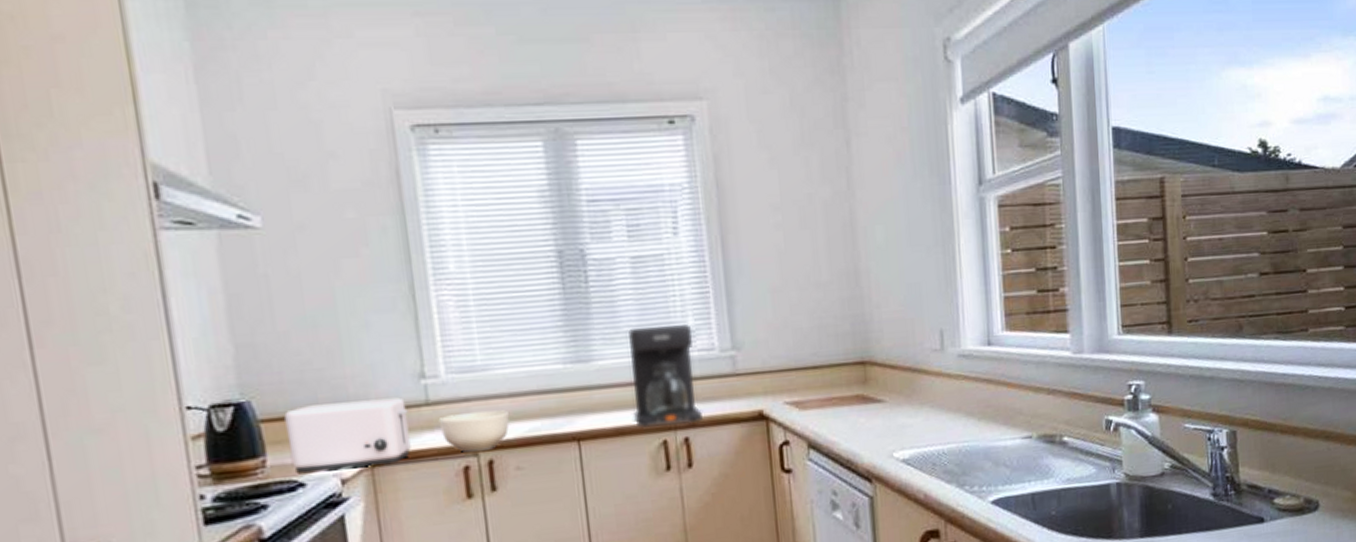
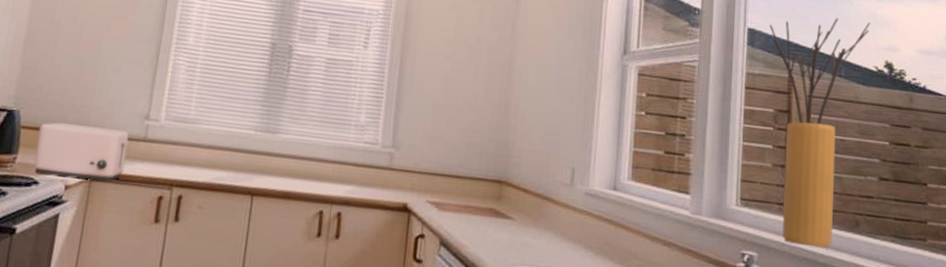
bowl: present [438,410,510,453] -> none [149,152,205,188]
coffee maker: present [628,323,703,429] -> none [299,113,363,203]
vase: none [1135,96,1242,364] -> present [769,18,871,249]

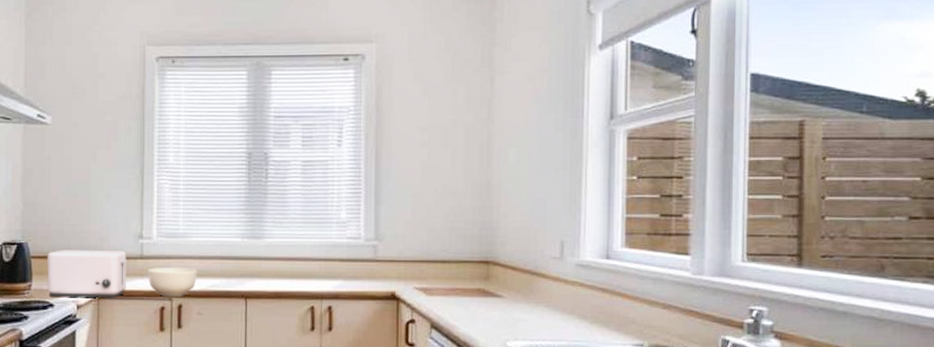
bowl: none [149,152,205,188] -> present [147,267,198,298]
vase: present [769,18,871,249] -> none [776,48,899,297]

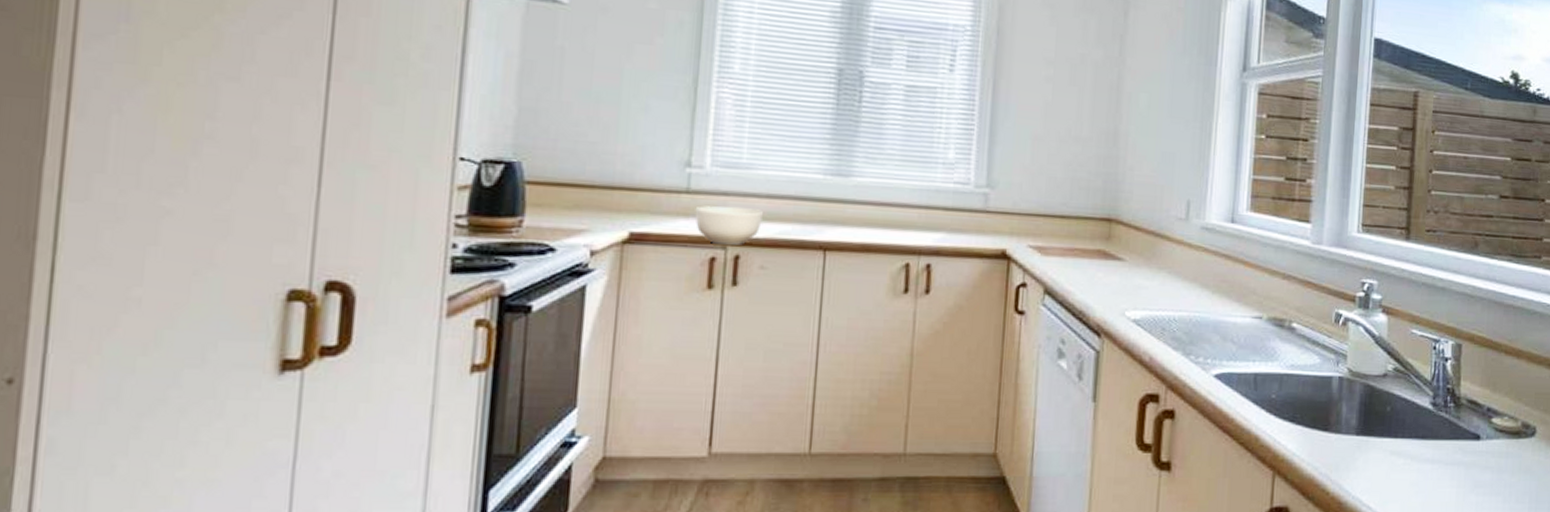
toaster: present [47,250,128,299] -> none [547,175,668,244]

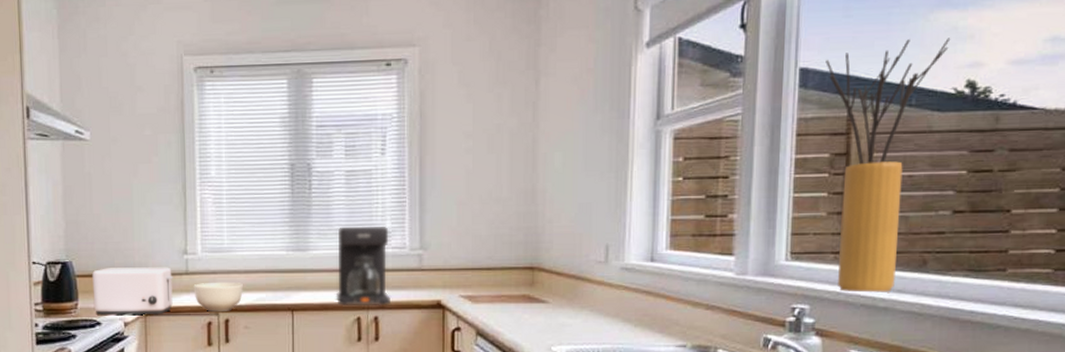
toaster: none [547,175,668,244] -> present [92,267,173,316]
coffee maker: none [880,151,952,252] -> present [335,225,390,307]
vase: none [1397,25,1499,272] -> present [825,38,951,293]

